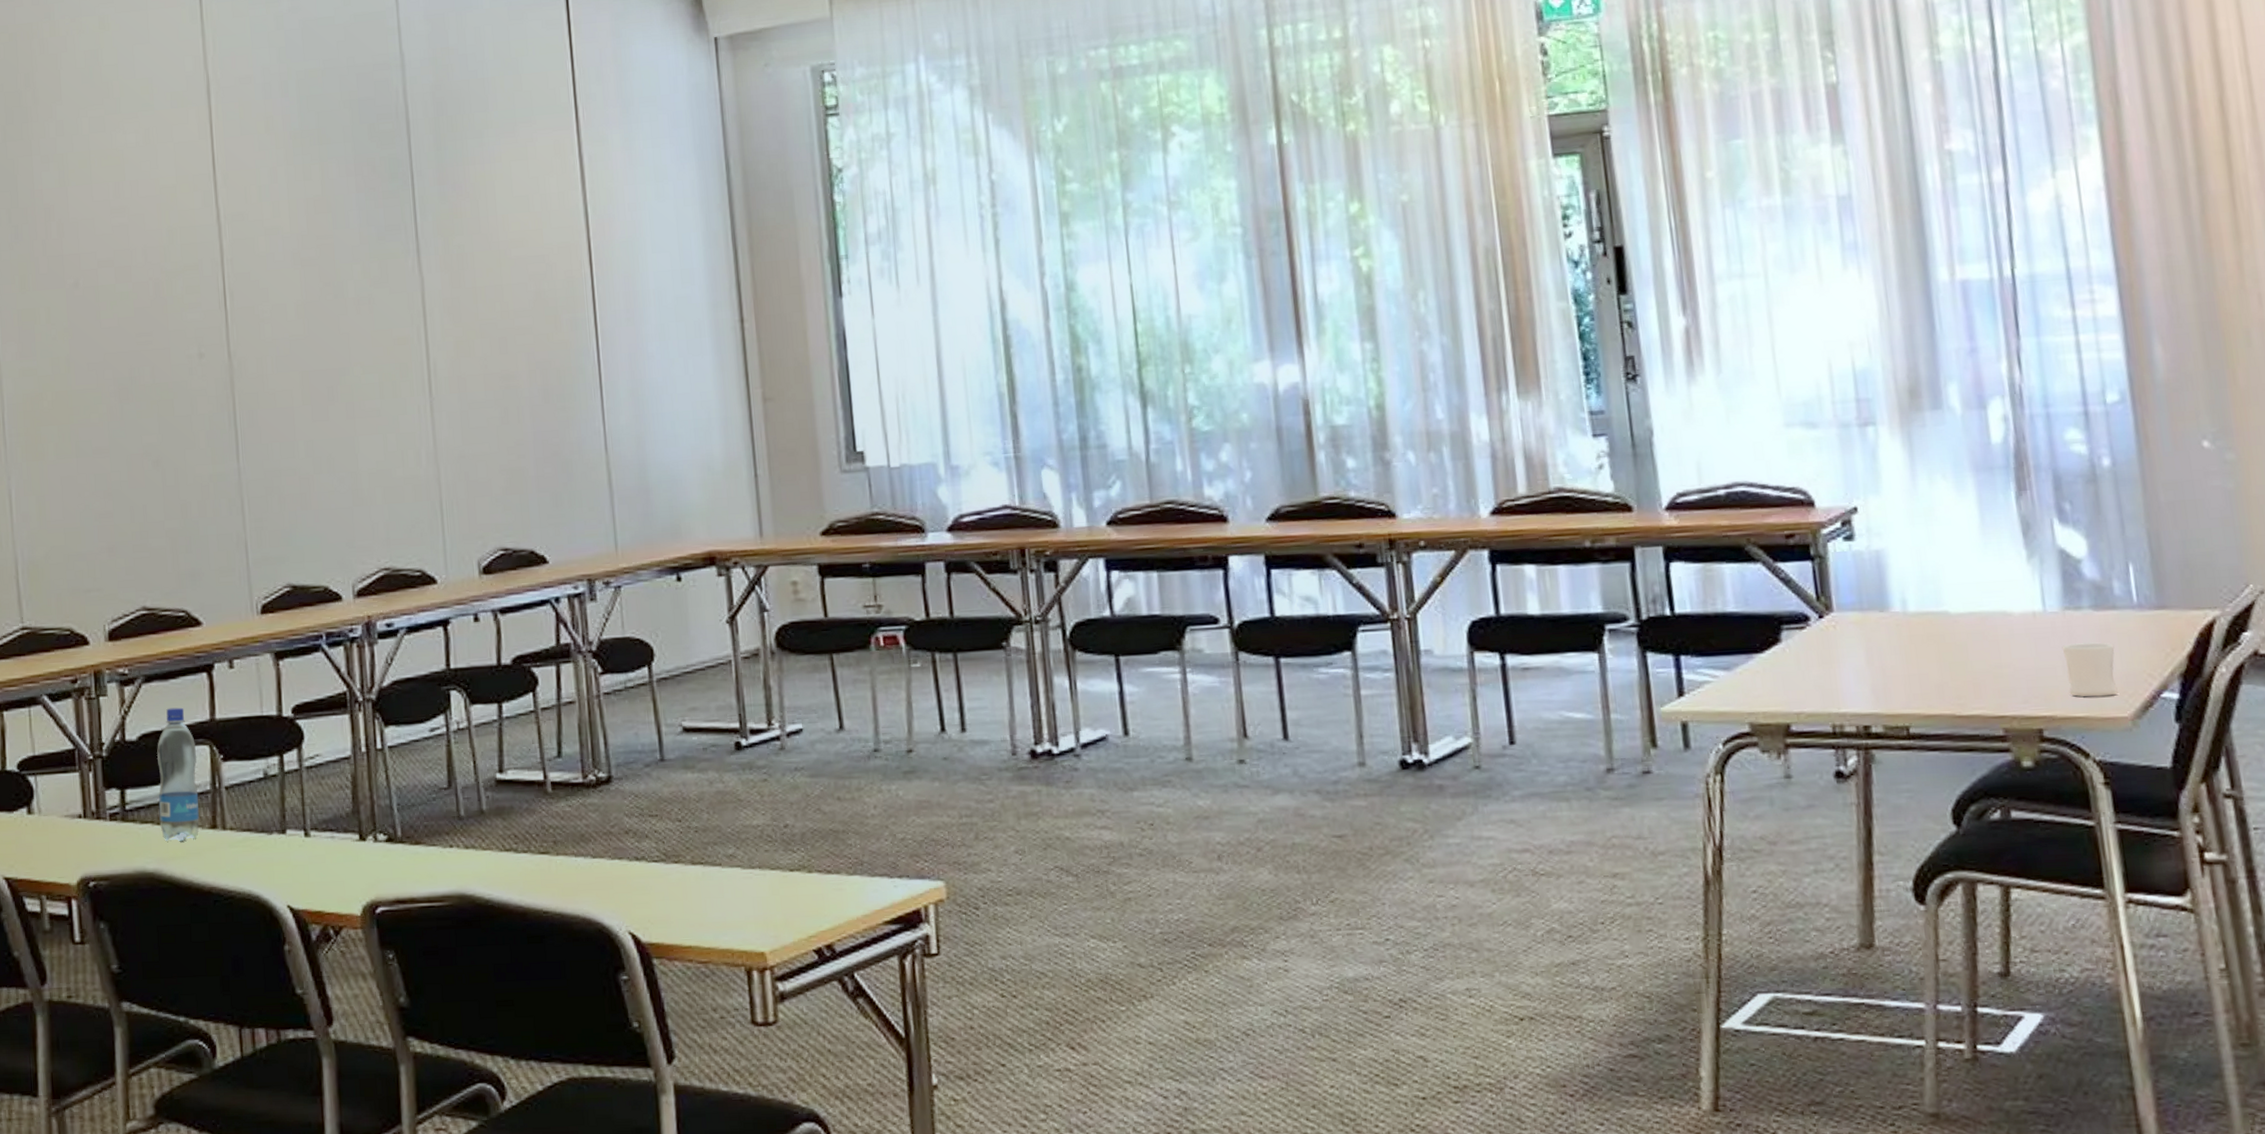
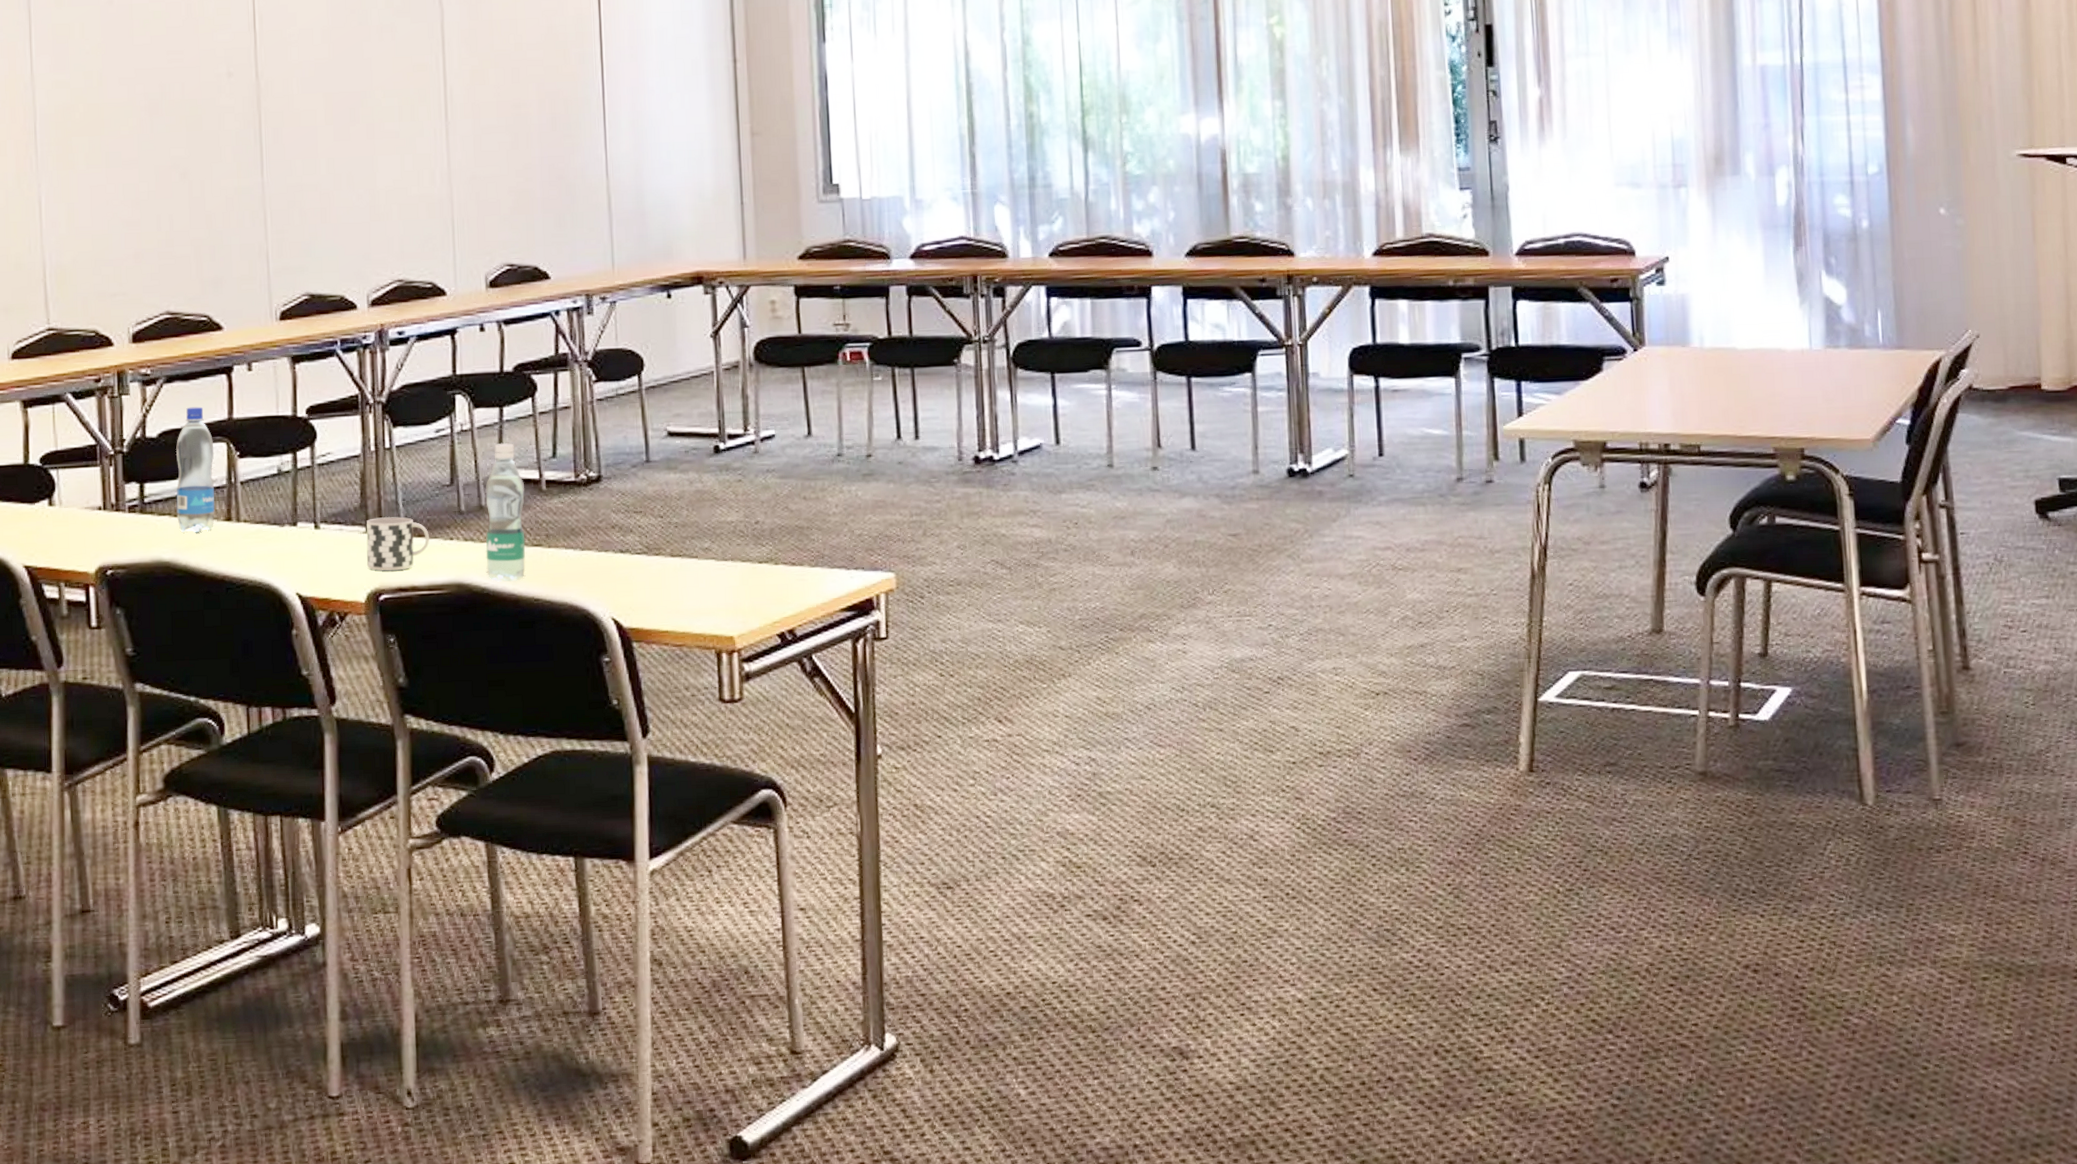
cup: none [359,823,428,882] -> present [366,517,429,571]
bottle: none [486,741,532,893] -> present [485,442,526,582]
mug: present [2062,642,2118,697] -> none [1822,376,1864,422]

